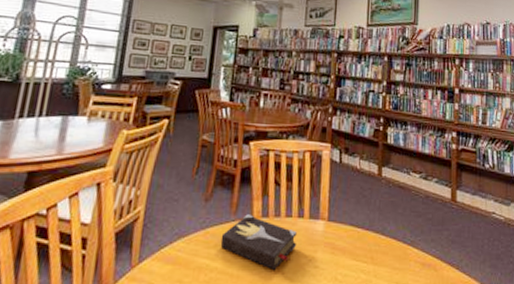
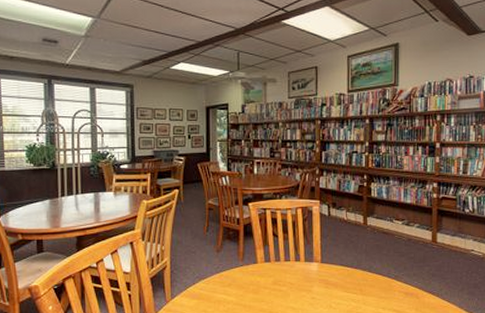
hardback book: present [220,214,297,271] -> none [233,260,295,302]

